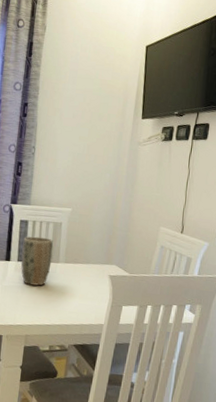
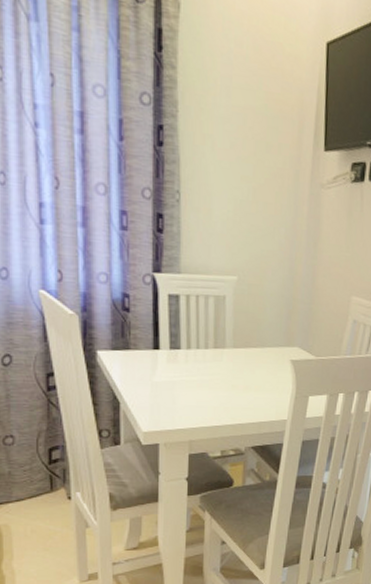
plant pot: present [21,236,54,286] -> none [174,315,217,379]

